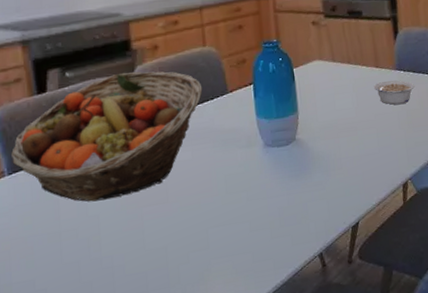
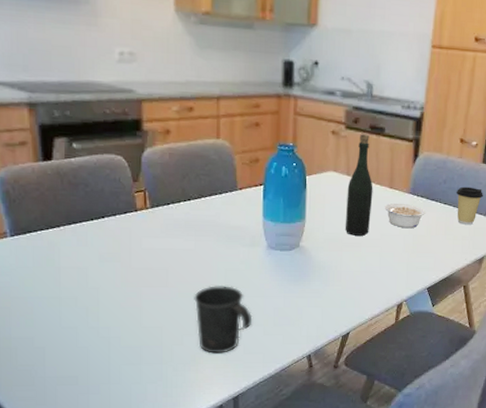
fruit basket: present [11,71,203,202] -> none [14,152,212,275]
mug: none [196,191,259,268] -> present [194,286,253,354]
bottle: none [334,19,363,120] -> present [345,134,373,236]

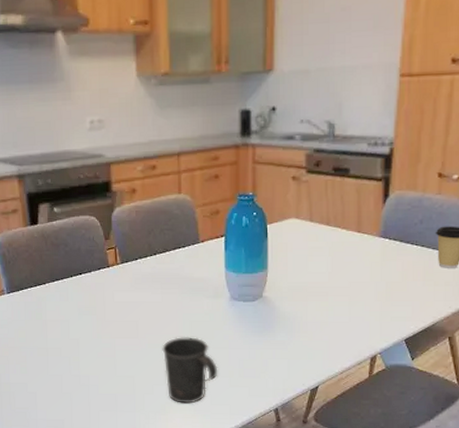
bottle: present [345,134,373,236] -> none [309,177,339,284]
legume: present [384,203,425,228] -> none [352,247,399,274]

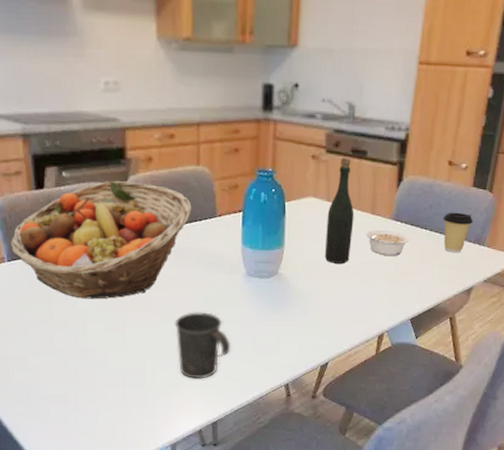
fruit basket: none [10,212,175,327] -> present [11,180,192,299]
bottle: none [309,177,339,284] -> present [324,158,354,264]
legume: none [352,247,399,274] -> present [365,229,409,256]

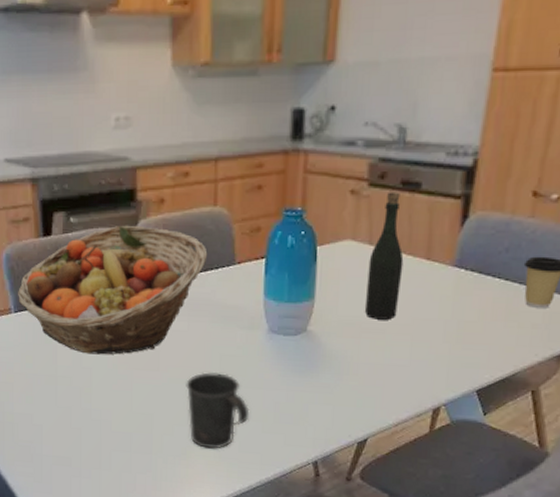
legume: present [365,229,409,256] -> none [418,278,477,311]

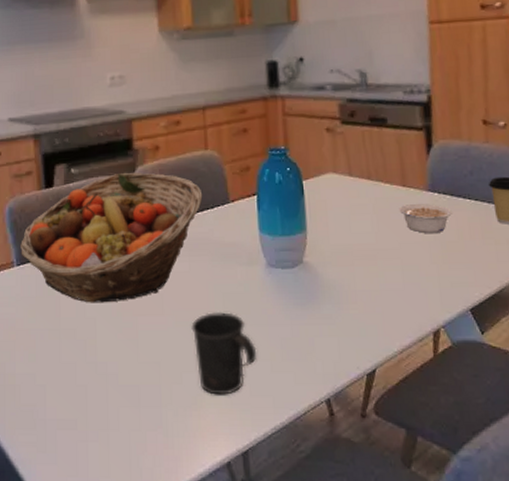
bottle: present [364,192,404,320] -> none [351,127,384,246]
legume: none [418,278,477,311] -> present [398,203,452,233]

